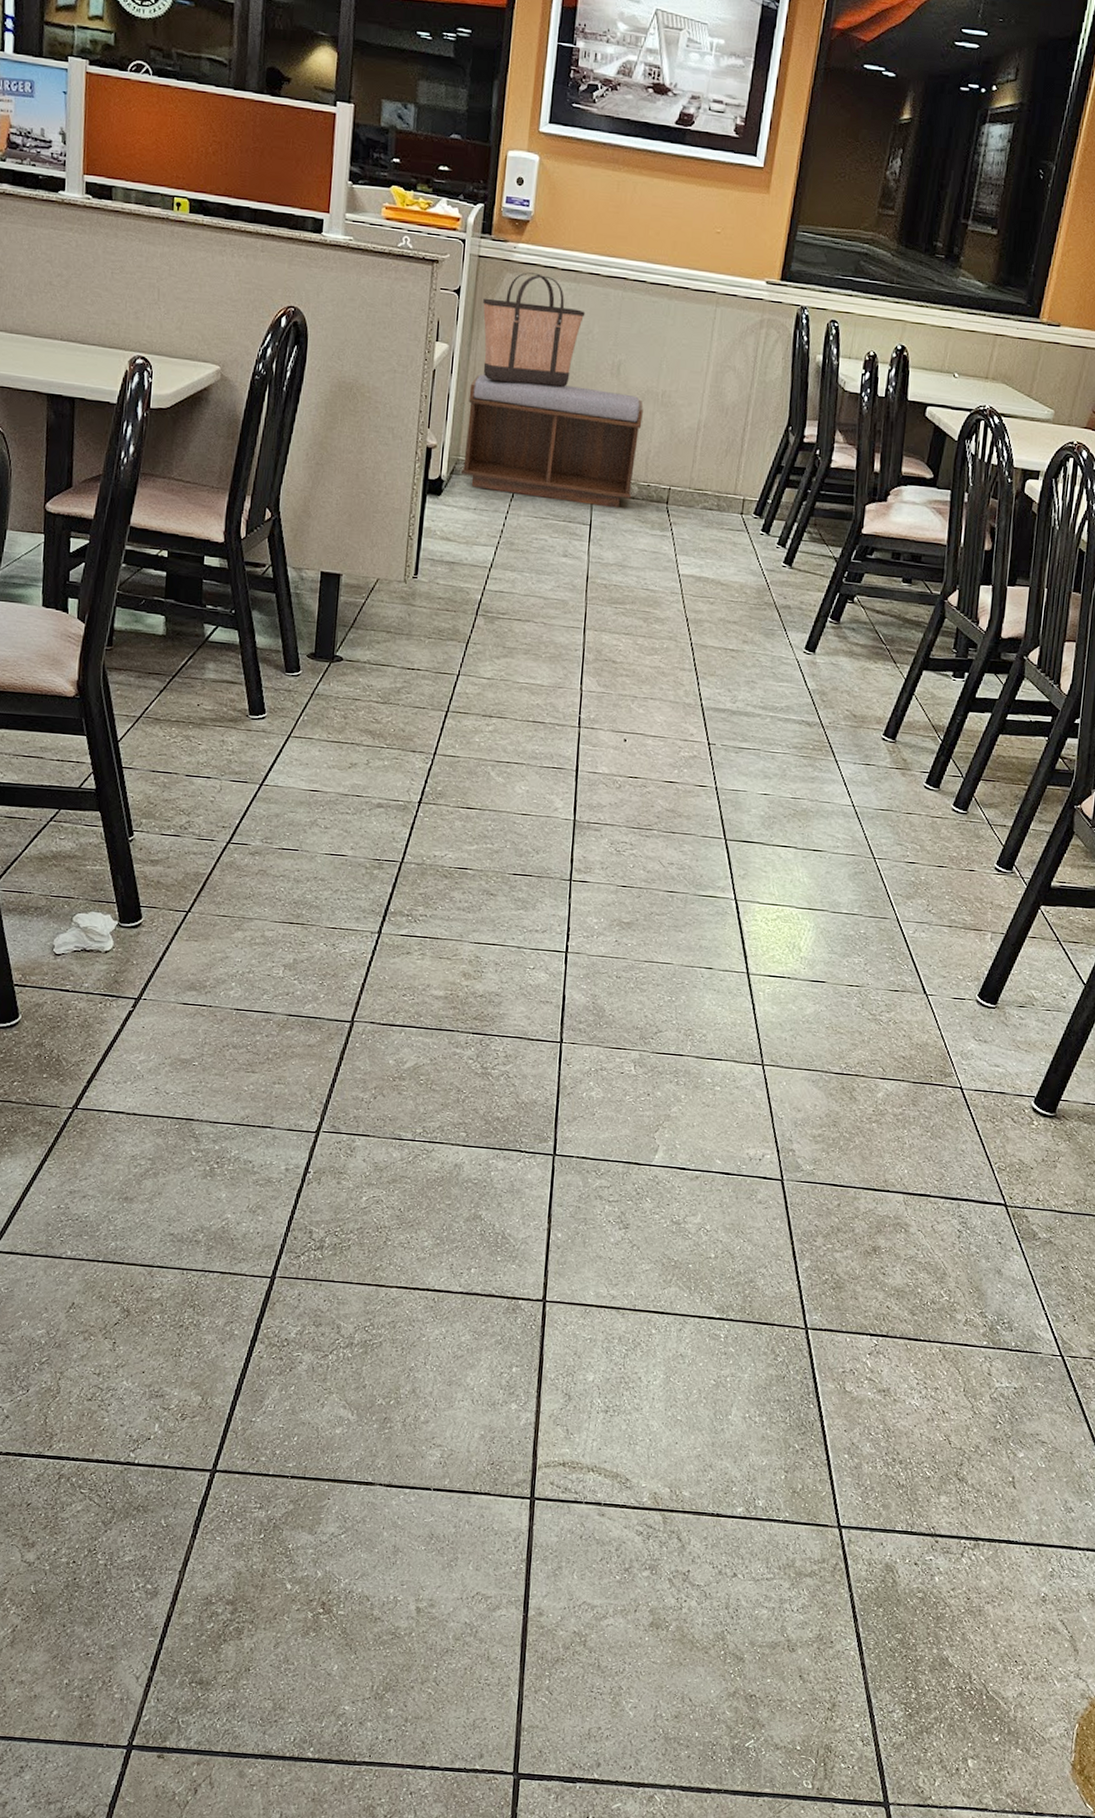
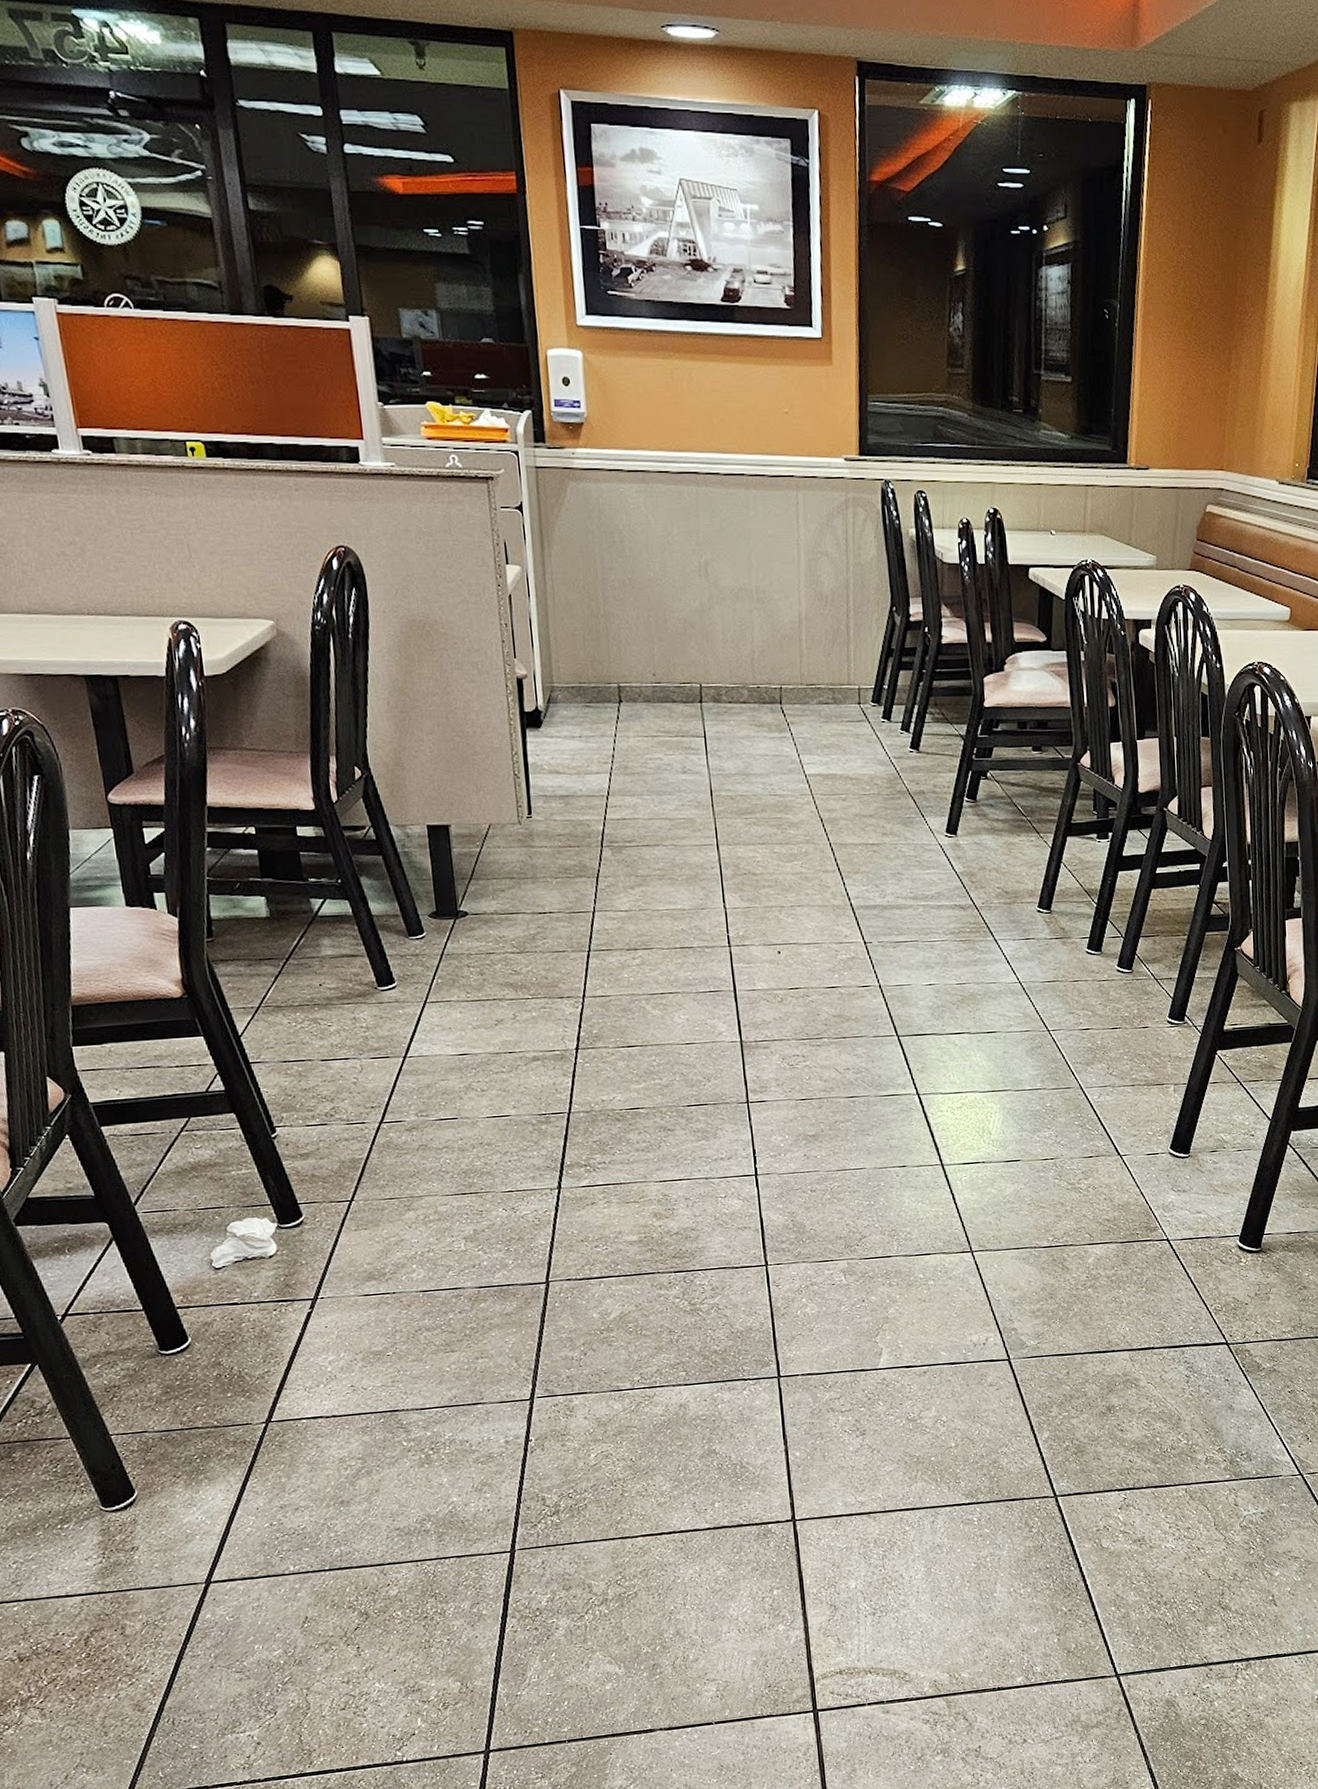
bench: present [461,374,643,509] -> none [551,593,743,716]
shopping bag: present [483,272,586,388] -> none [549,478,661,599]

